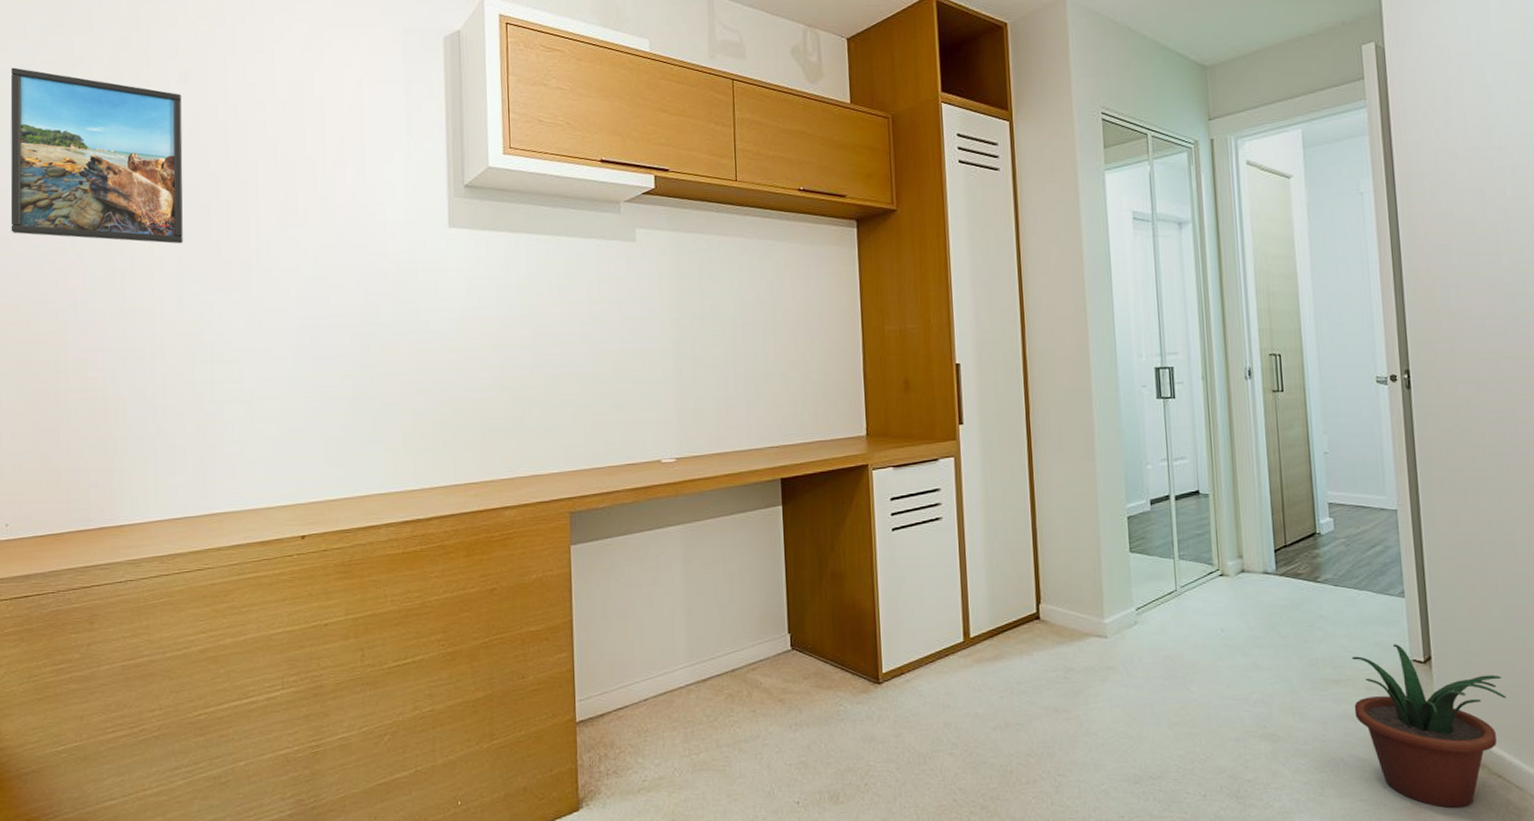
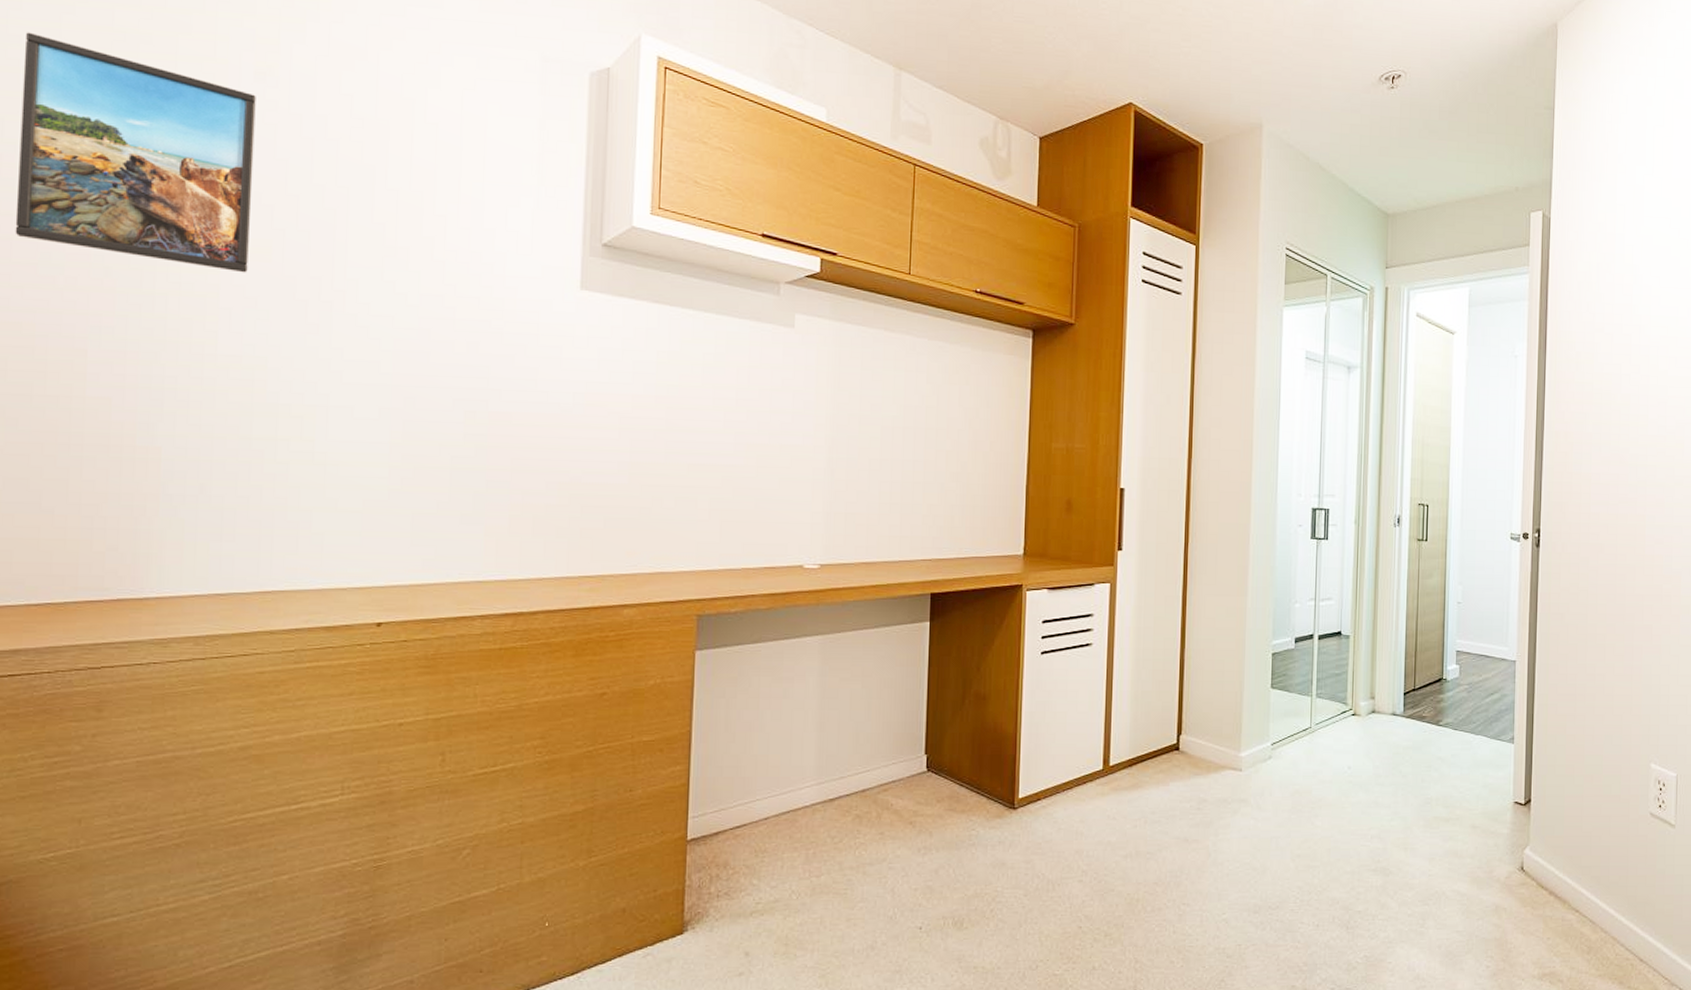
potted plant: present [1351,644,1507,808] -> none [1459,786,1591,939]

